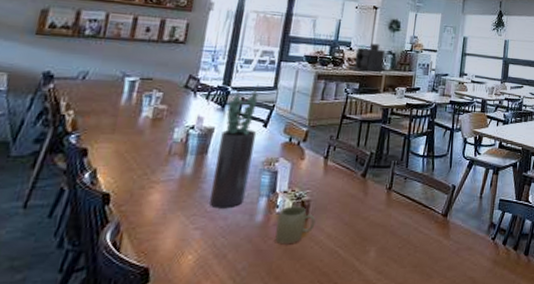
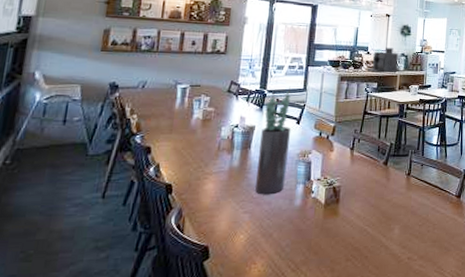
mug: present [275,206,316,245] -> none [312,191,346,225]

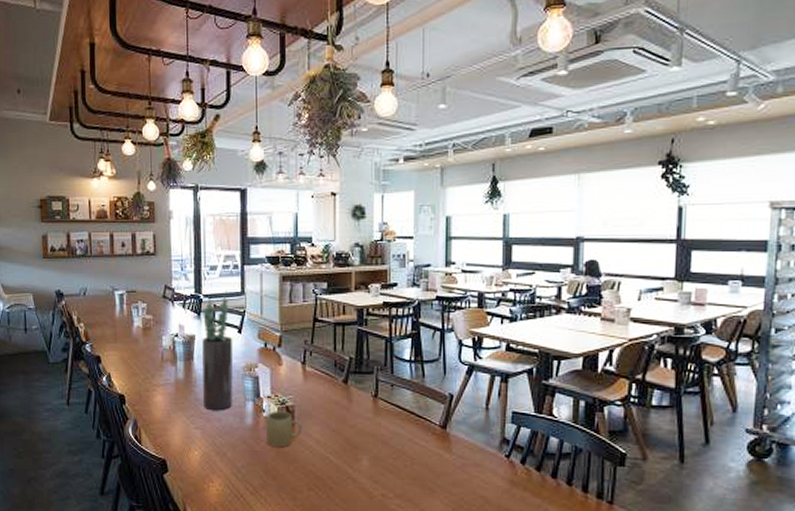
mug: none [312,191,346,225] -> present [265,411,303,448]
coffee machine: present [366,47,399,73] -> none [312,236,352,269]

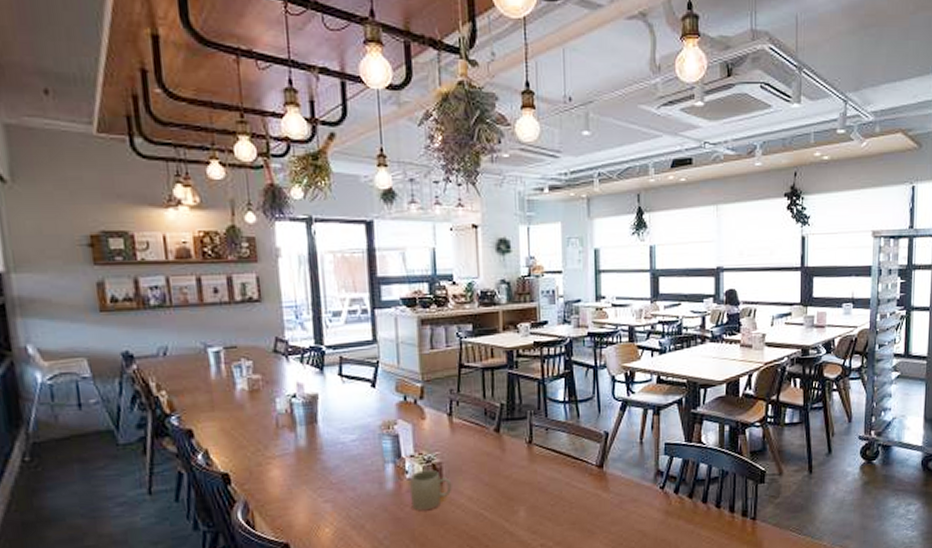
vase: present [202,289,234,411] -> none [326,338,370,480]

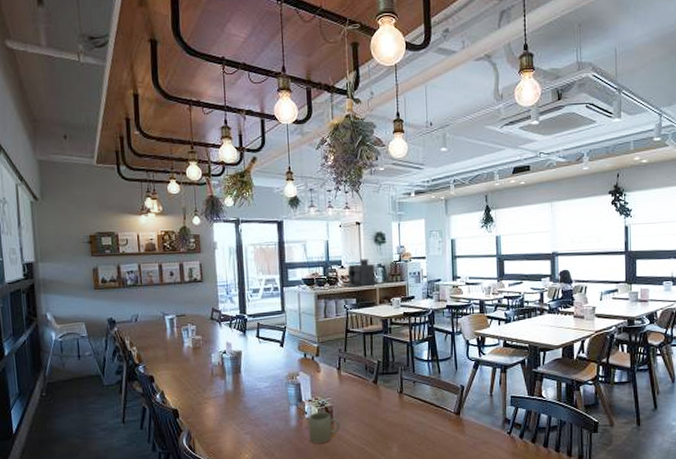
coffee machine: none [455,272,499,310] -> present [343,258,376,288]

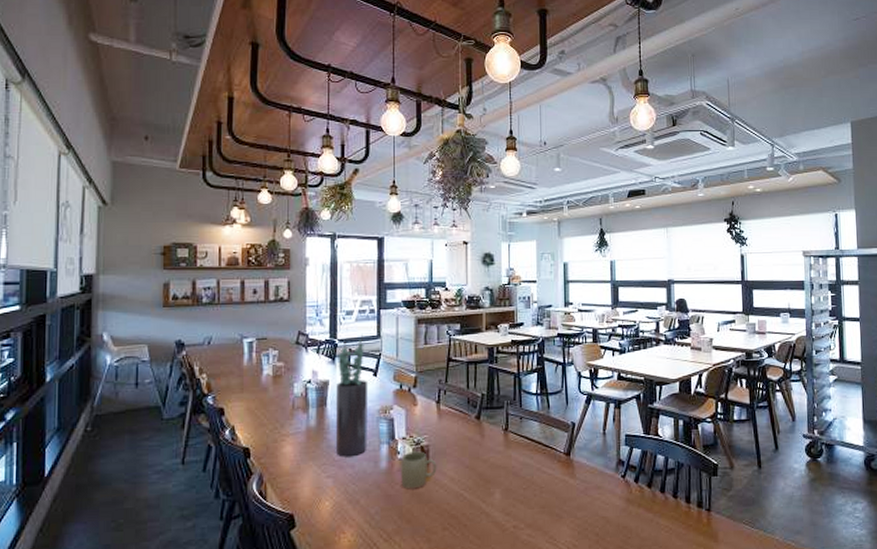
vase: none [248,309,278,417] -> present [335,333,369,457]
coffee machine: present [343,258,376,288] -> none [446,280,483,312]

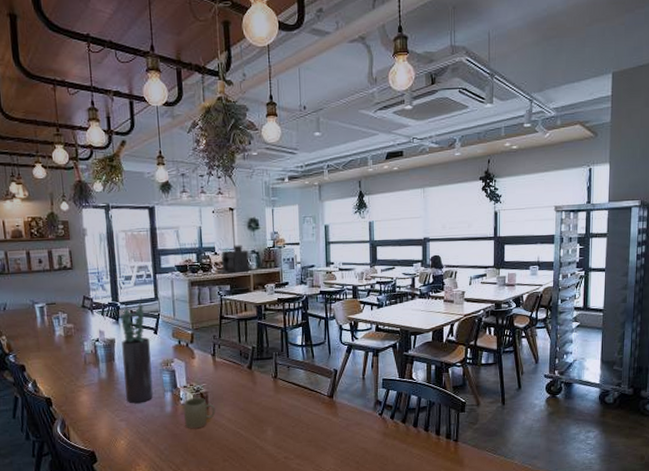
coffee machine: none [446,280,483,312] -> present [216,245,250,274]

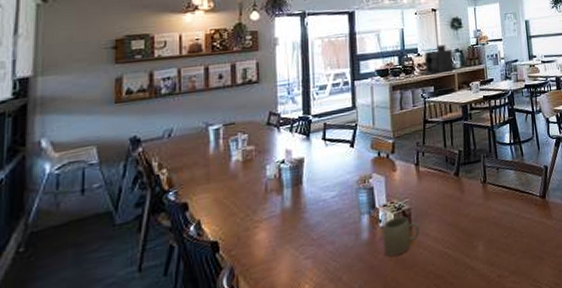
vase: present [121,296,153,404] -> none [312,106,347,235]

